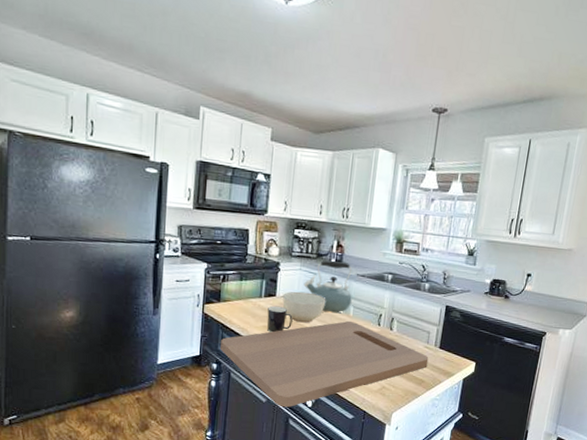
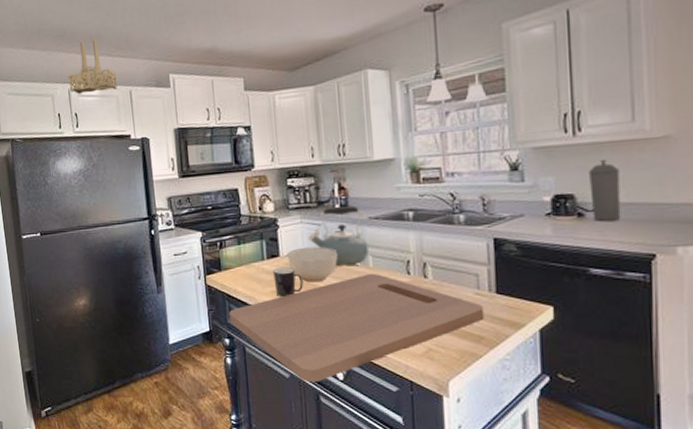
decorative basket: none [90,47,144,107] -> present [69,38,118,95]
canister: none [514,259,538,305] -> present [589,160,621,222]

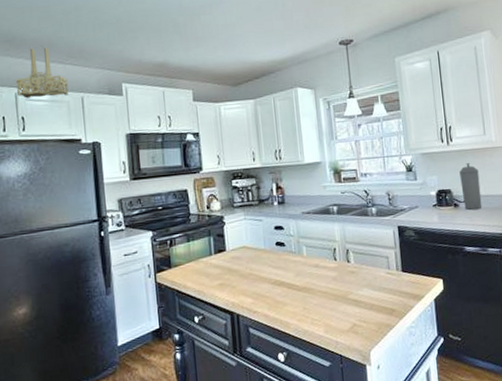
cutting board: present [229,274,484,383] -> none [179,261,395,368]
mug: present [273,266,303,298] -> none [220,260,248,290]
bowl: present [286,246,338,283] -> none [232,240,277,274]
kettle: present [308,205,370,267] -> none [251,203,303,258]

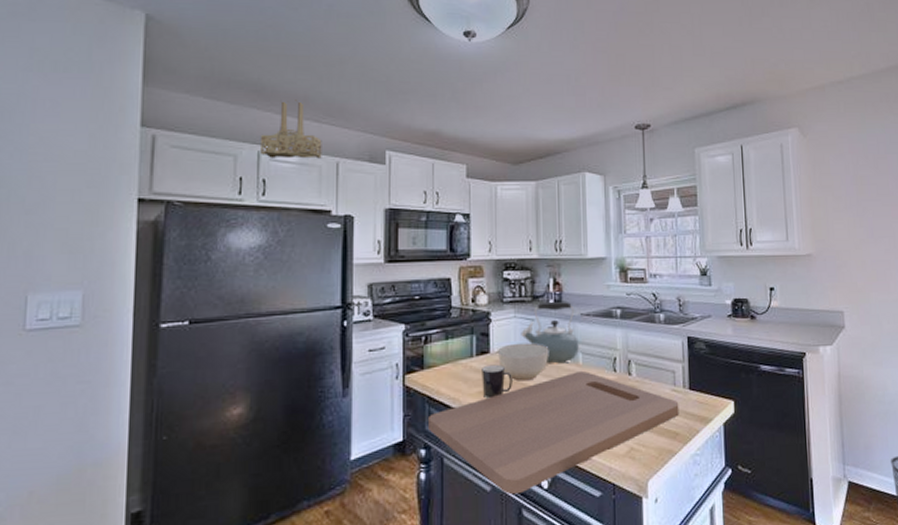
cutting board: none [179,261,395,368] -> present [429,371,679,495]
mug: none [220,260,248,290] -> present [482,364,512,399]
bowl: none [232,240,277,274] -> present [497,343,549,381]
kettle: none [251,203,303,258] -> present [521,301,580,364]
canister: present [459,163,482,210] -> none [758,271,781,324]

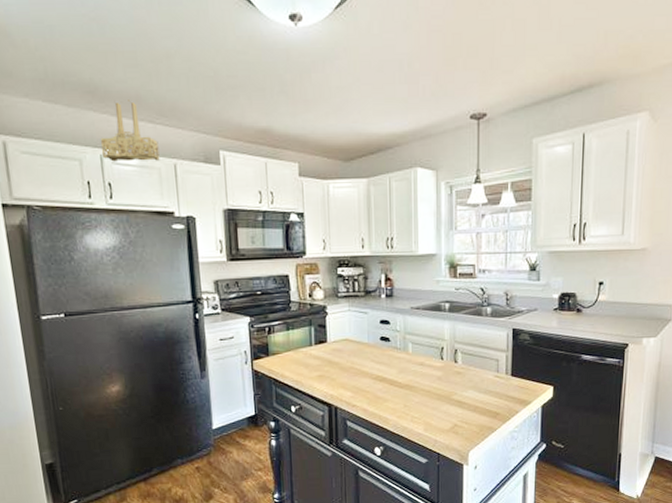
cutting board: present [429,371,679,495] -> none [276,359,501,460]
mug: present [482,364,512,399] -> none [320,352,348,382]
bowl: present [497,343,549,381] -> none [333,333,381,367]
kettle: present [521,301,580,364] -> none [355,295,410,353]

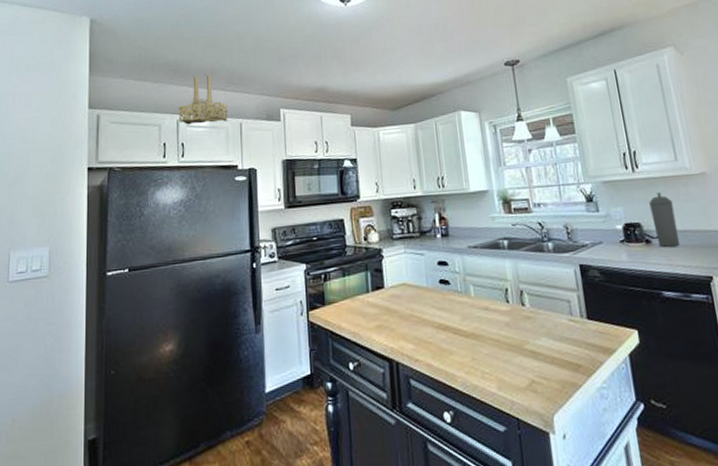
canister: none [587,266,610,317] -> present [649,193,680,248]

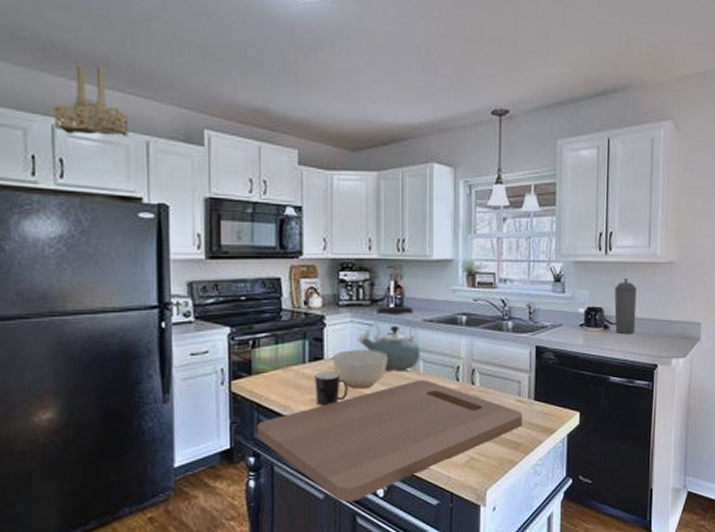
cutting board: none [332,303,580,429] -> present [257,380,523,503]
mug: none [378,298,408,333] -> present [315,371,348,407]
bowl: none [391,277,441,315] -> present [331,349,388,389]
kettle: none [412,235,470,297] -> present [358,305,421,372]

